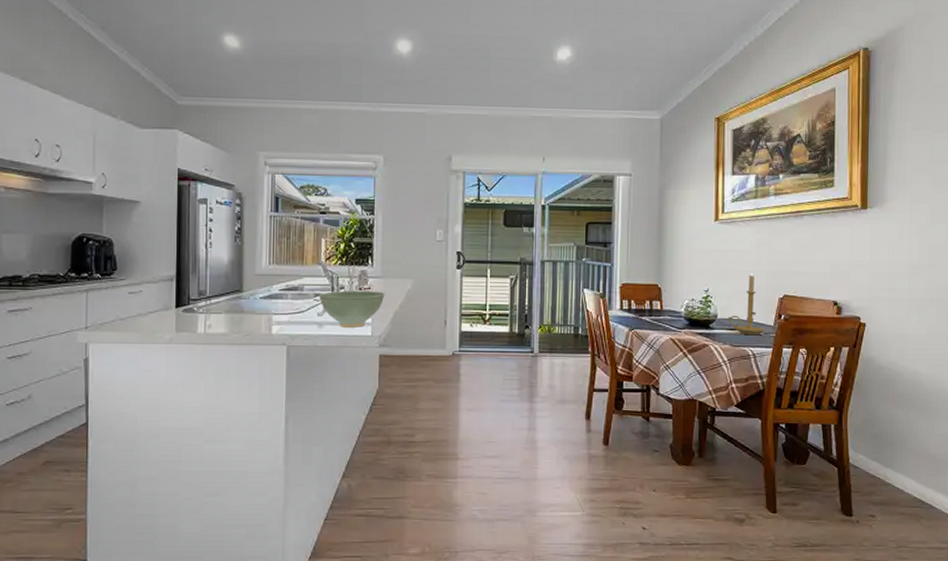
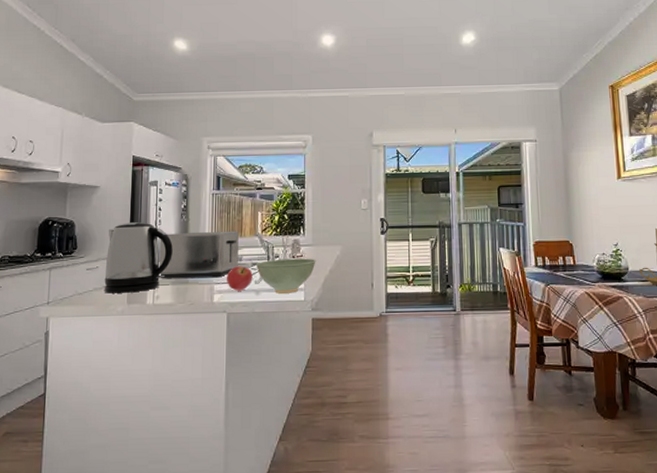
kettle: none [149,243,226,320] -> present [104,222,173,293]
toaster: none [210,257,300,308] -> present [159,230,239,279]
fruit: none [285,296,315,323] -> present [226,266,253,291]

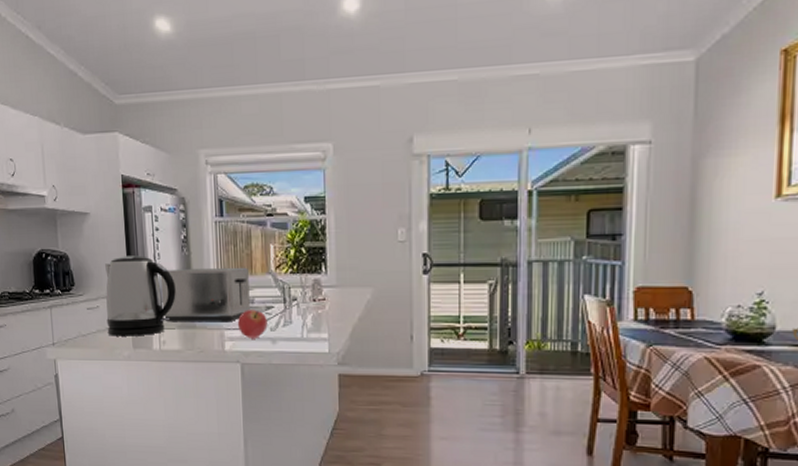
bowl: present [255,258,316,294] -> none [270,302,342,344]

